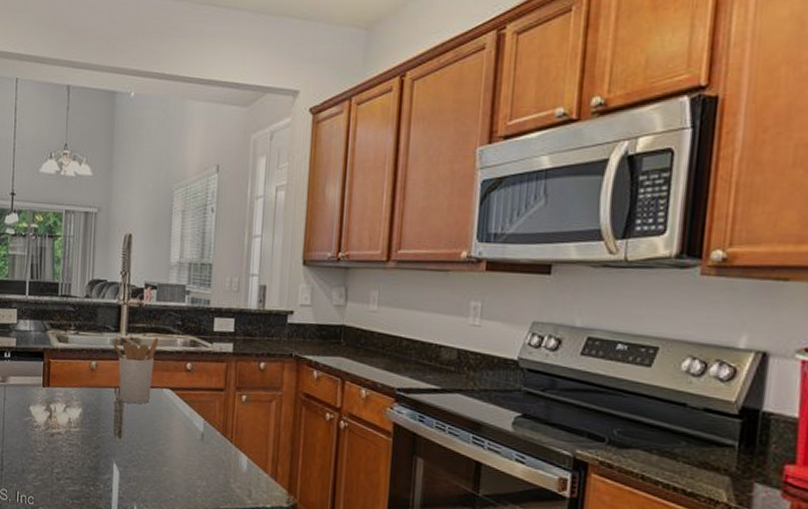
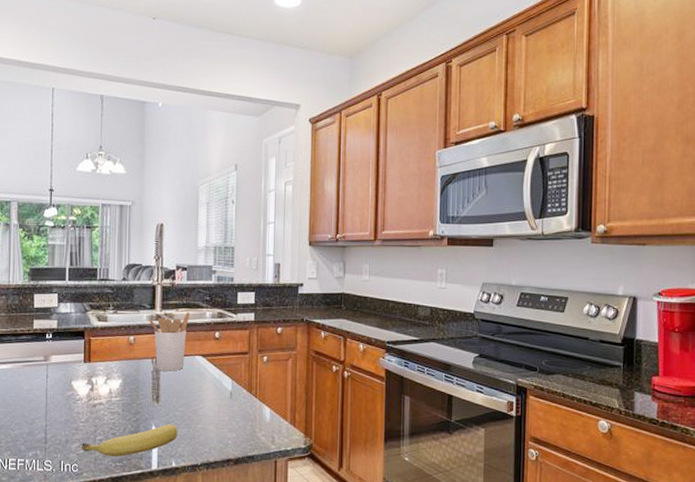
fruit: none [38,463,141,494] -> present [81,424,178,457]

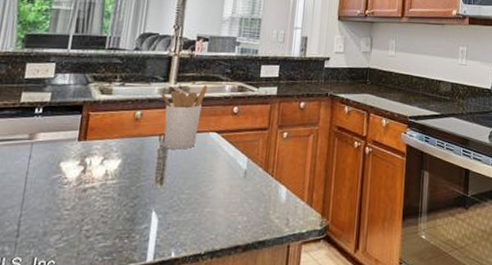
fruit: present [81,424,178,457] -> none [62,209,182,249]

